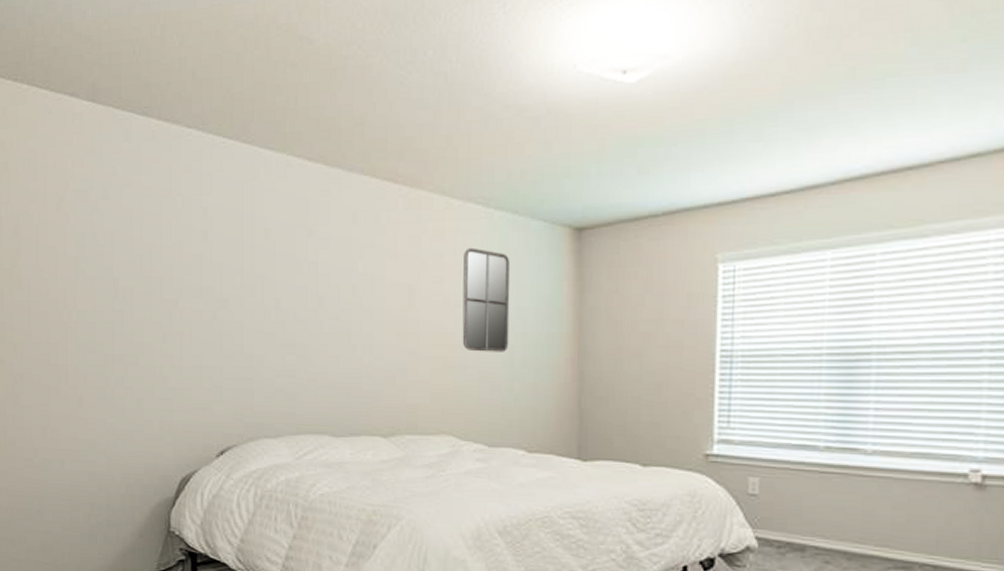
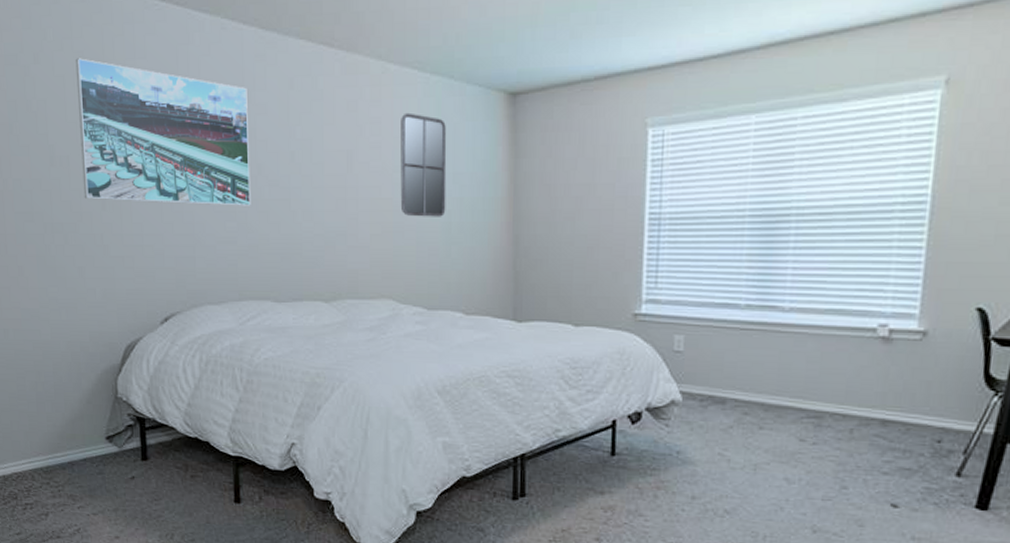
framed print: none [143,194,311,339] -> present [75,58,251,206]

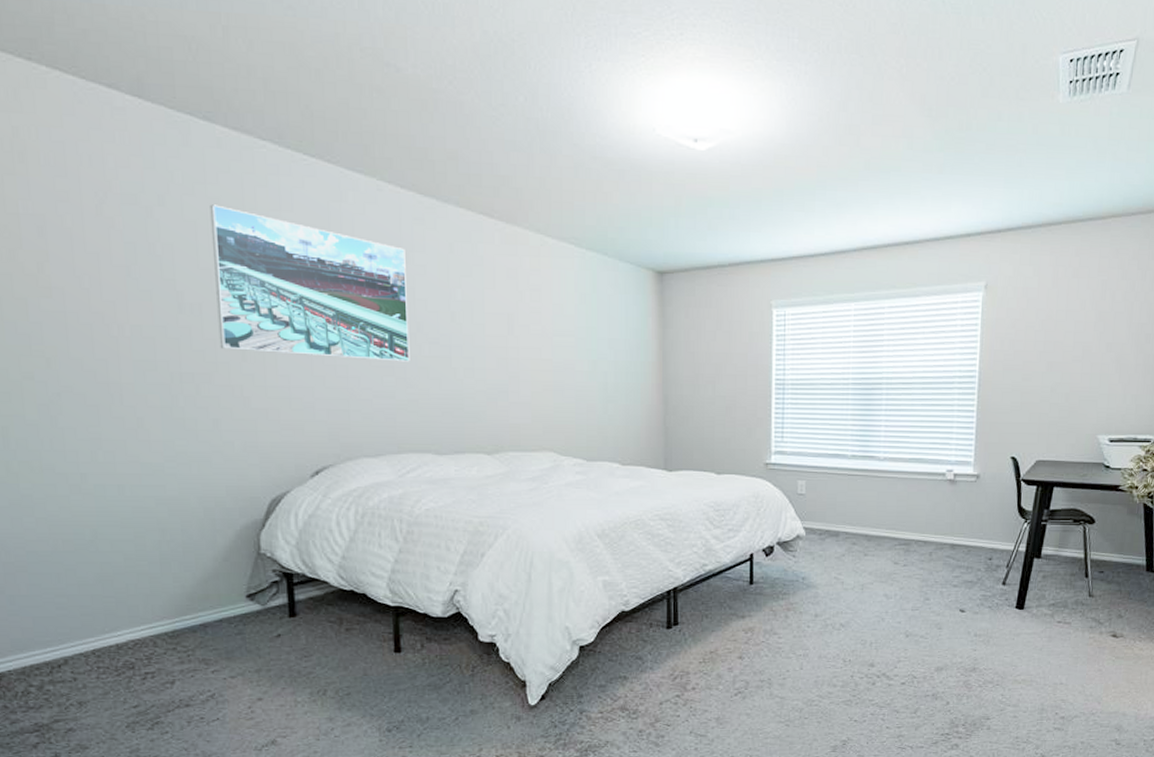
home mirror: present [400,112,447,217] -> none [559,282,602,378]

